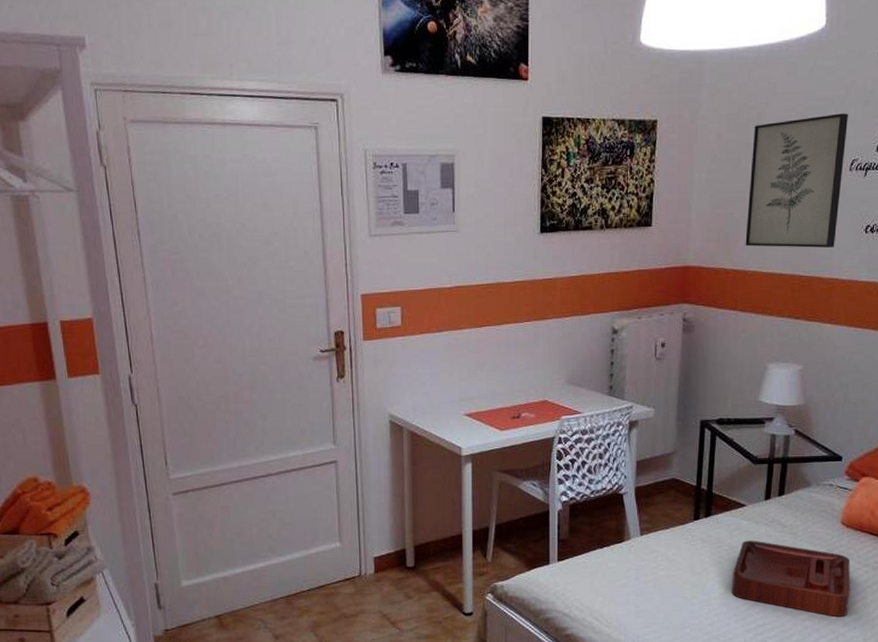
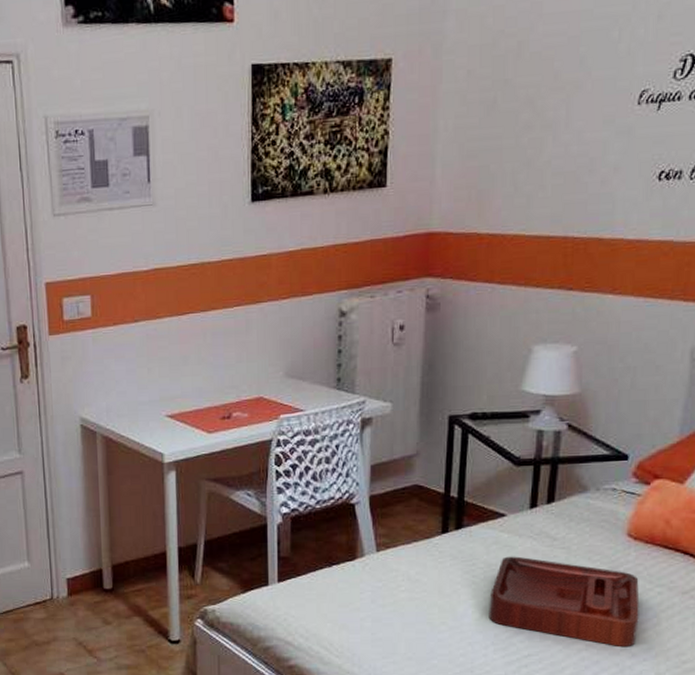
wall art: present [745,113,848,248] -> none [503,33,636,205]

